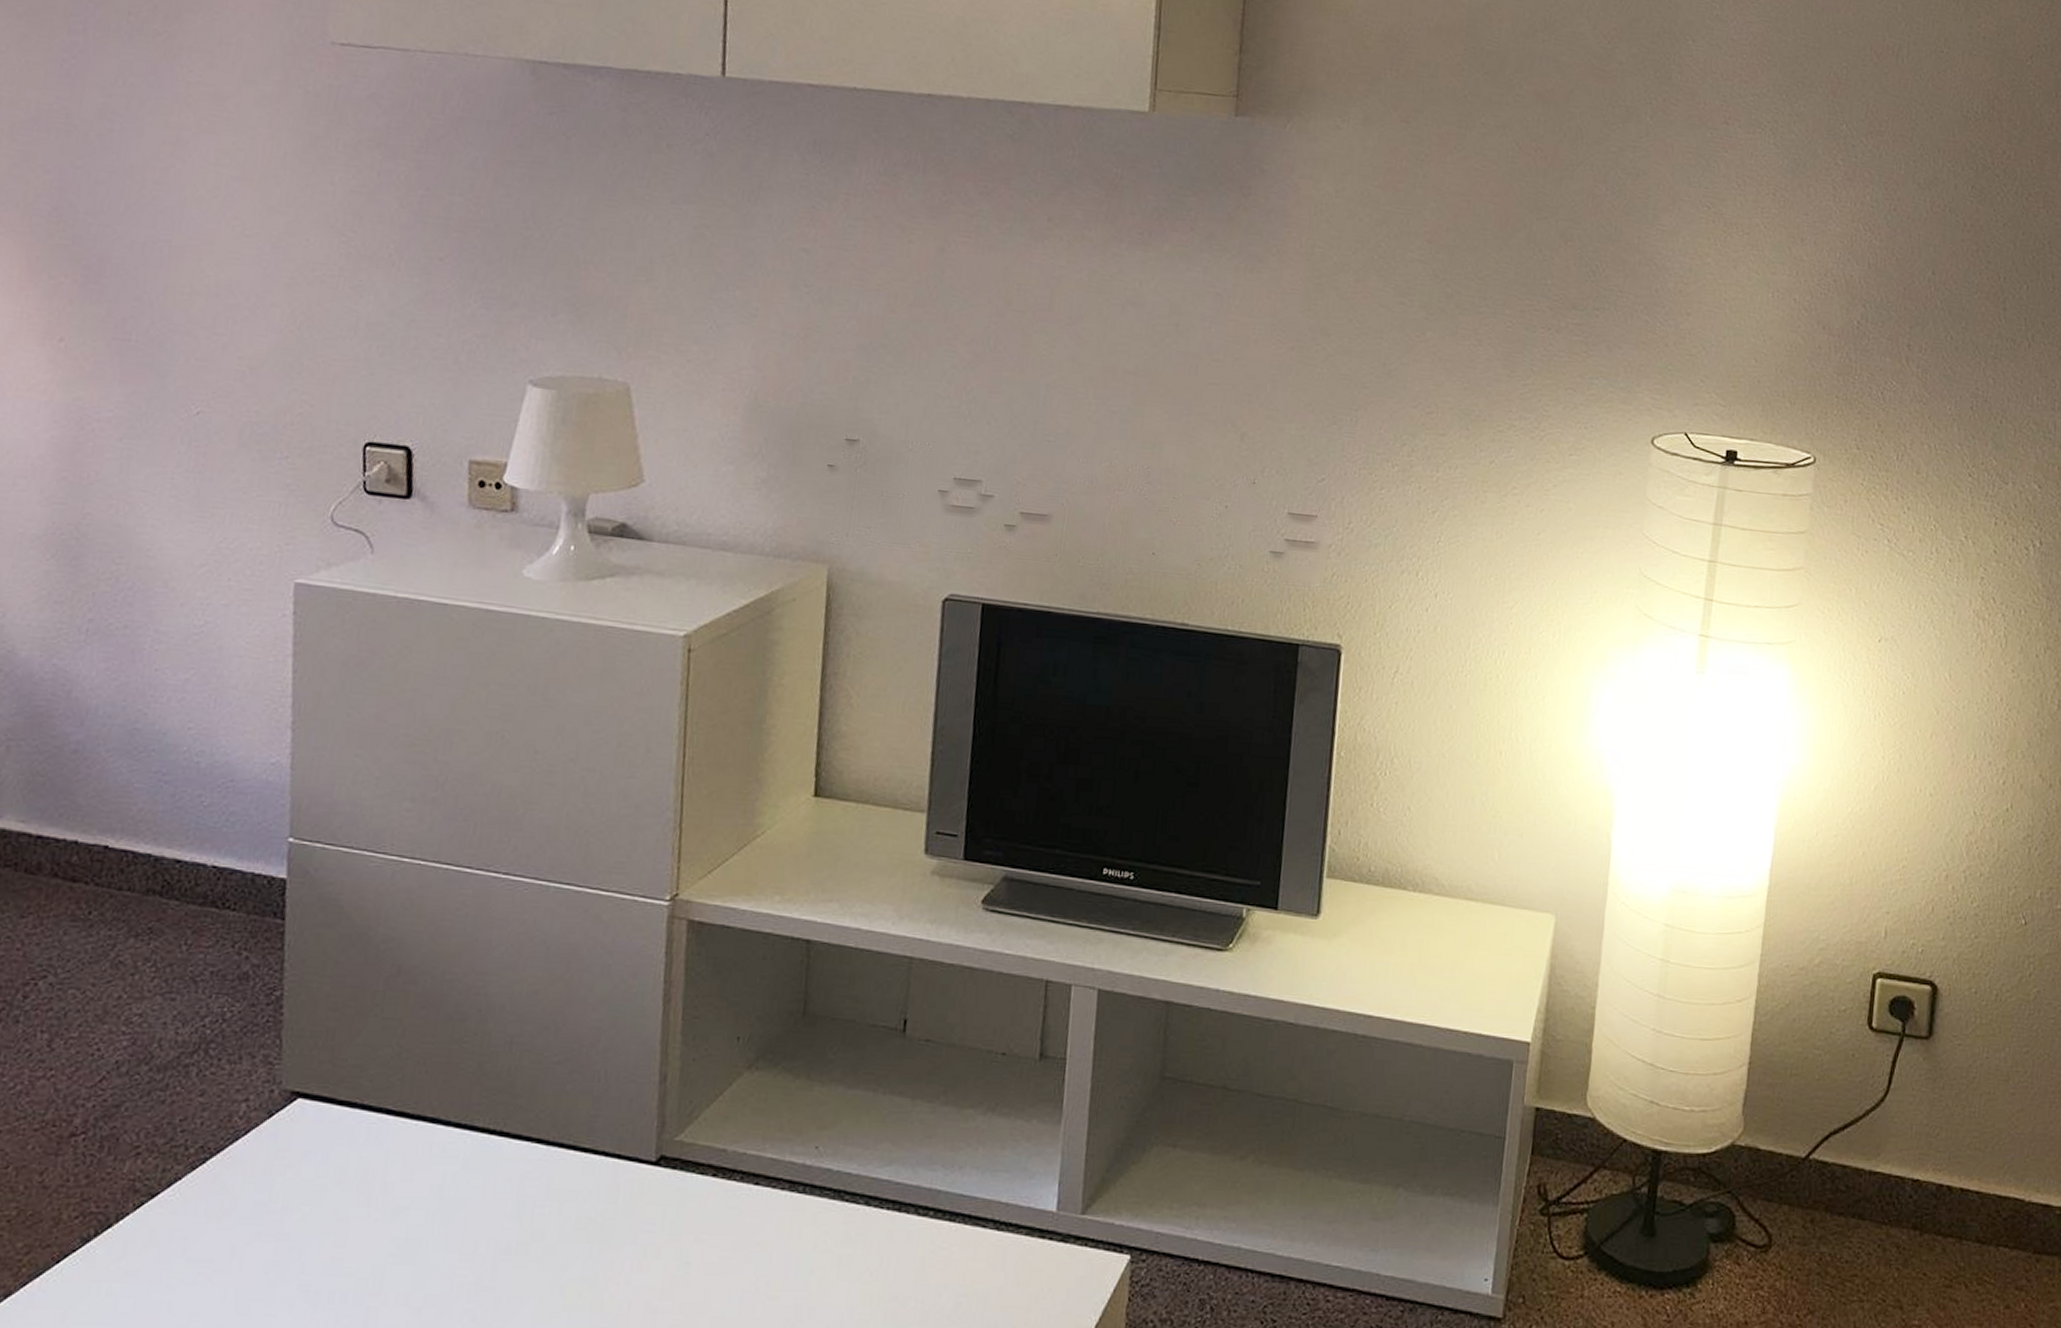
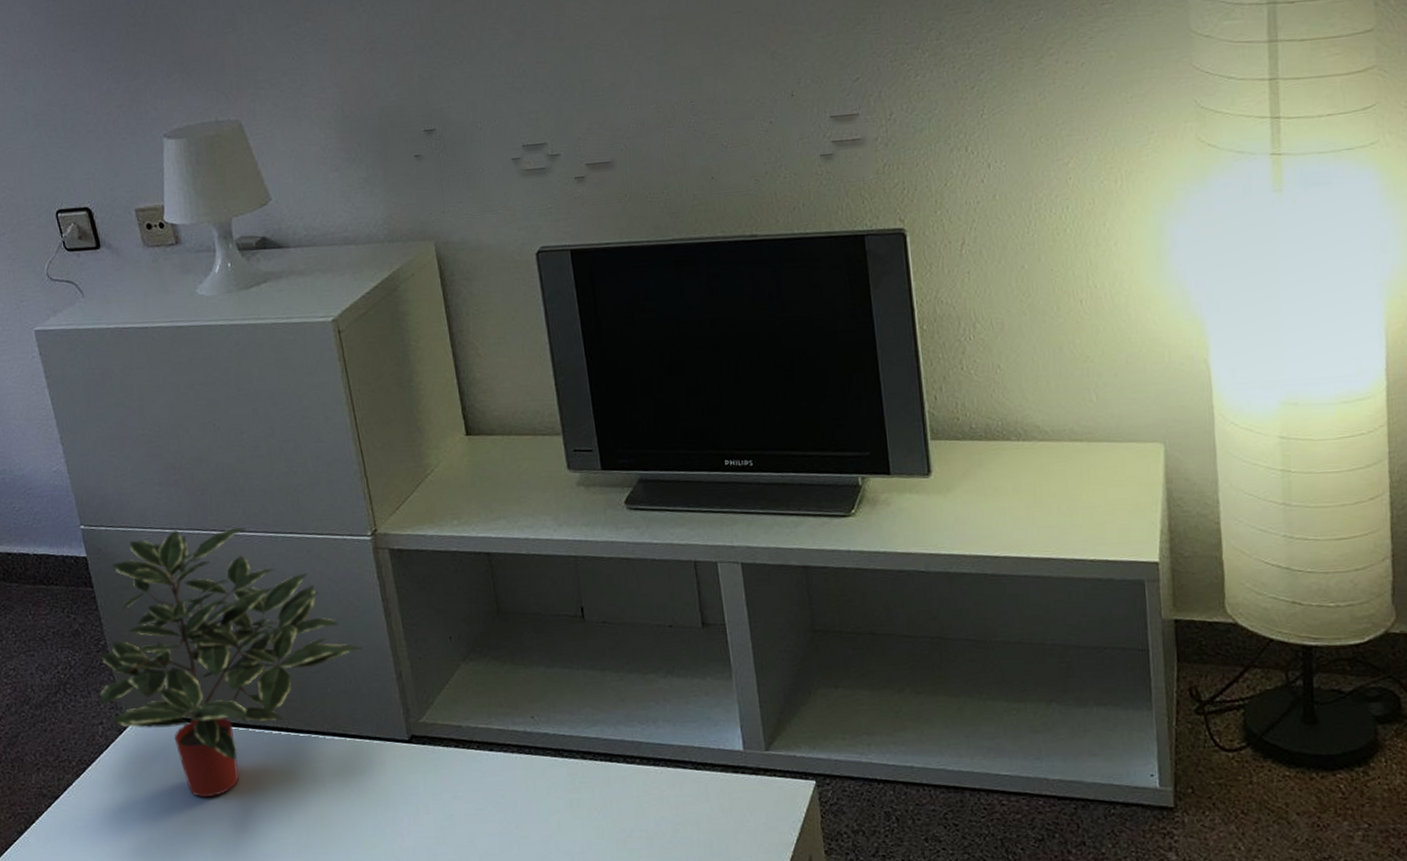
potted plant: none [254,860,625,1212] -> present [100,527,363,797]

